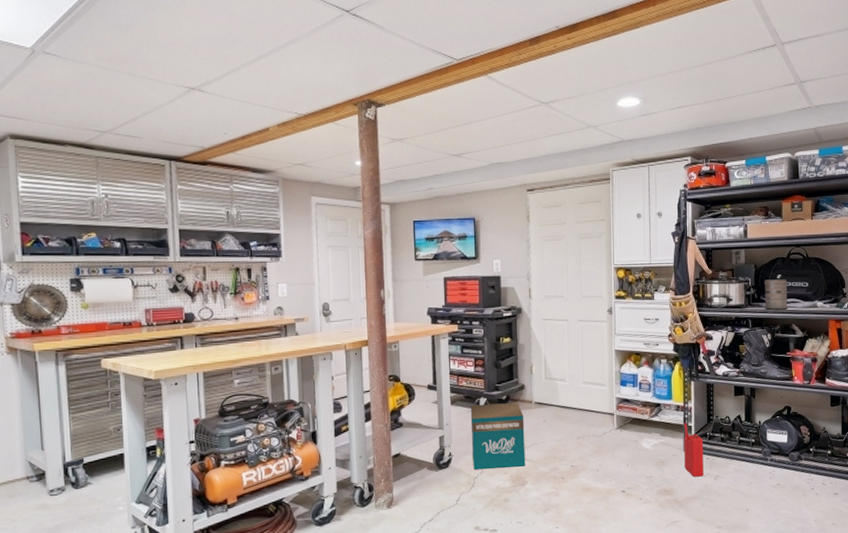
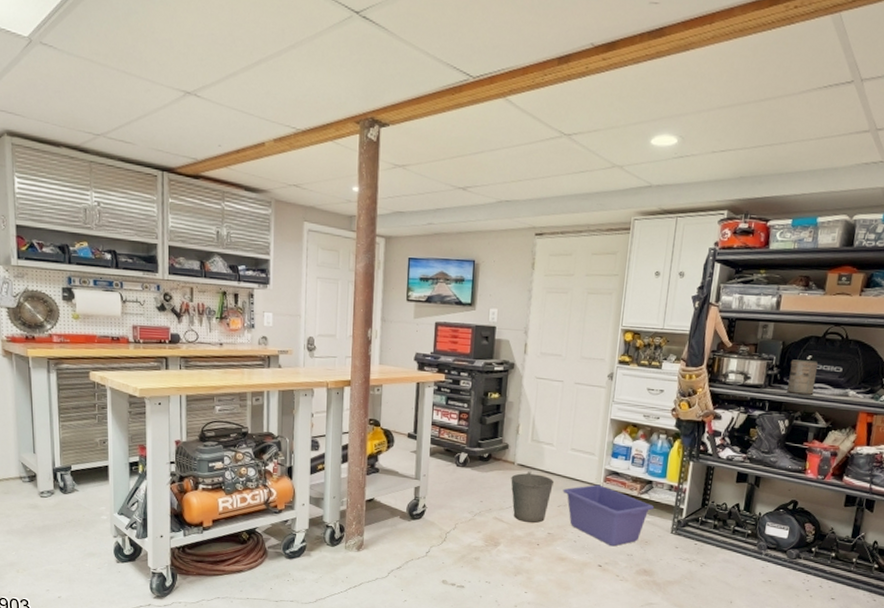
product box: present [470,403,526,470] -> none [446,459,505,527]
bucket: none [530,408,571,458] -> present [511,471,555,523]
storage bin: none [580,413,666,471] -> present [562,484,655,547]
fuel can: present [682,417,704,477] -> none [669,498,694,562]

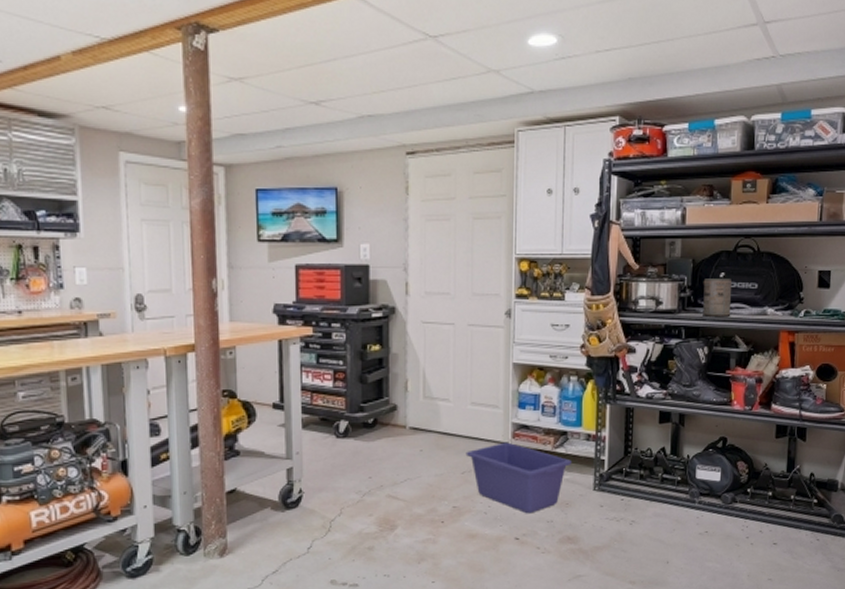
bucket: present [511,471,555,523] -> none [403,435,455,497]

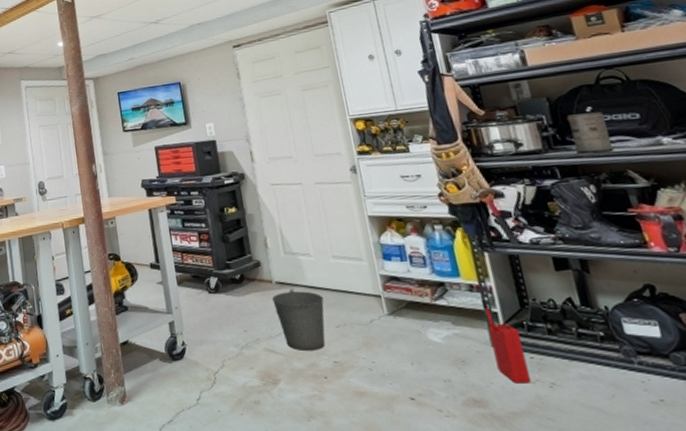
bucket: none [403,435,455,497] -> present [272,289,325,351]
storage bin: present [465,442,573,514] -> none [336,294,459,371]
fuel can: none [593,448,618,522] -> present [481,300,531,384]

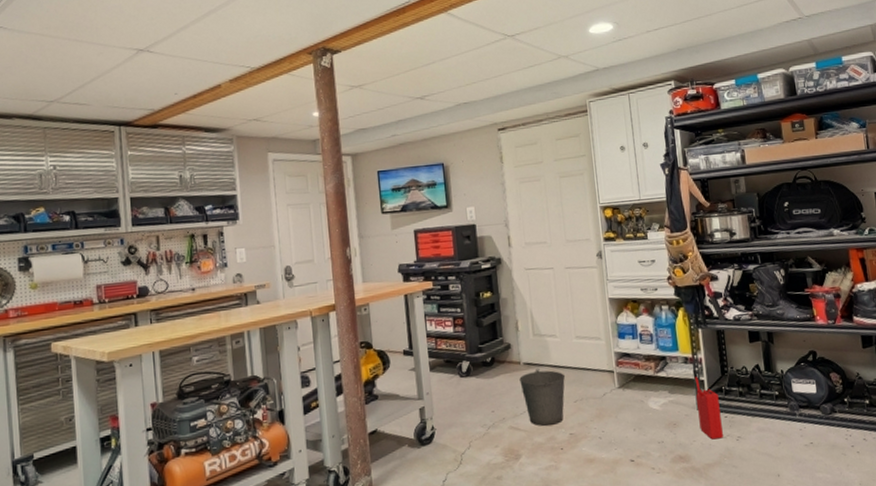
paint can: present [566,111,614,154] -> none [770,206,800,243]

